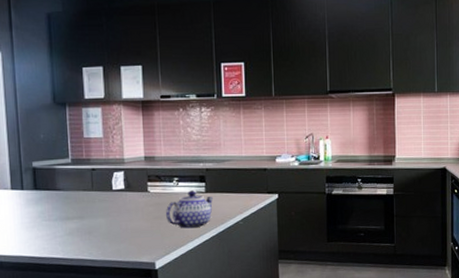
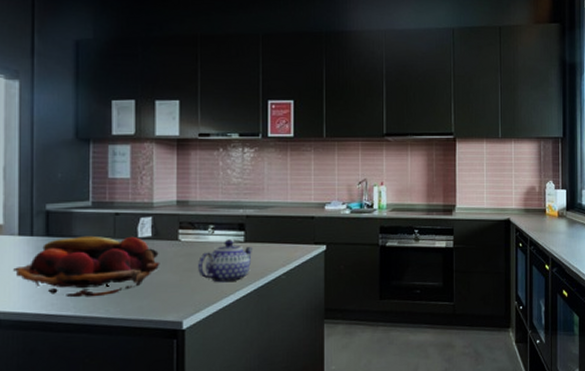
fruit basket: none [9,188,133,243] -> present [13,235,160,298]

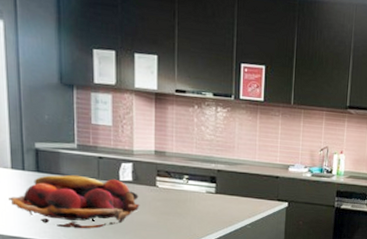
teapot: present [197,239,252,283] -> none [173,190,222,227]

